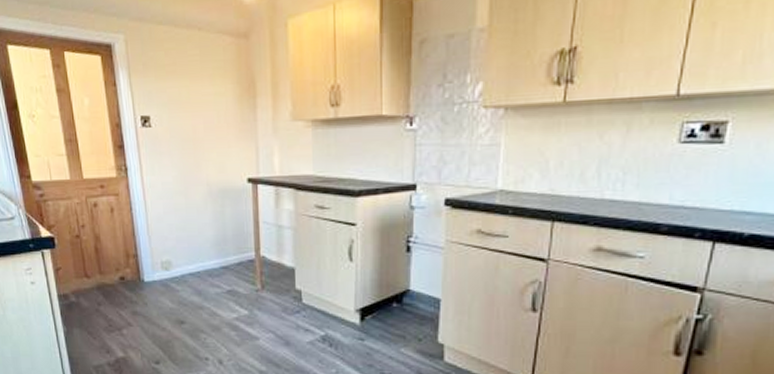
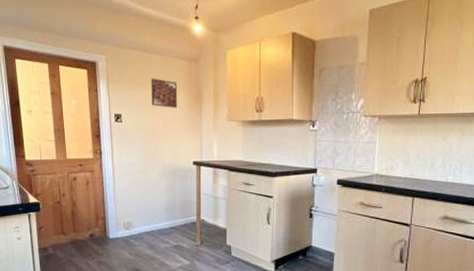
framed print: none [185,63,223,105] -> present [151,78,177,108]

